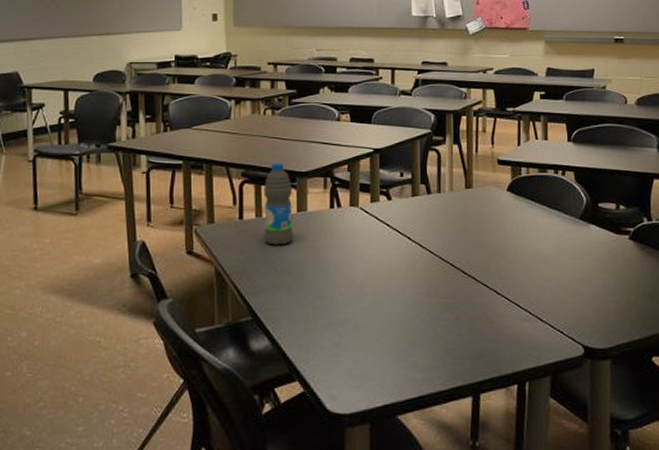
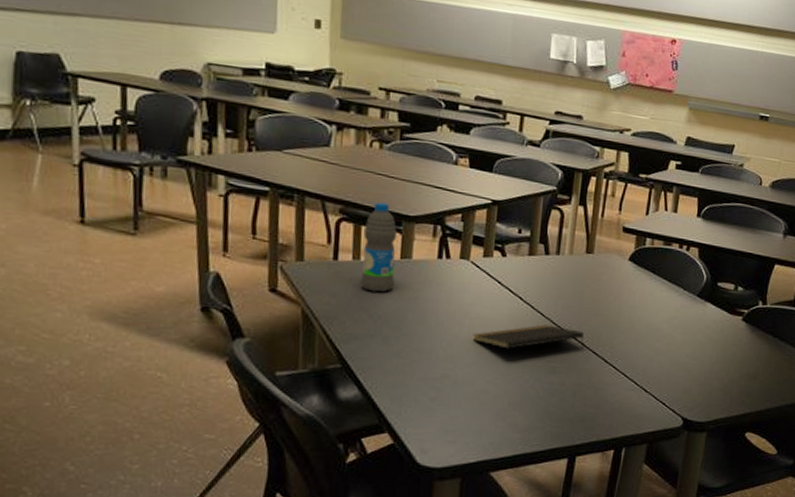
notepad: none [368,261,474,289] -> present [472,324,584,349]

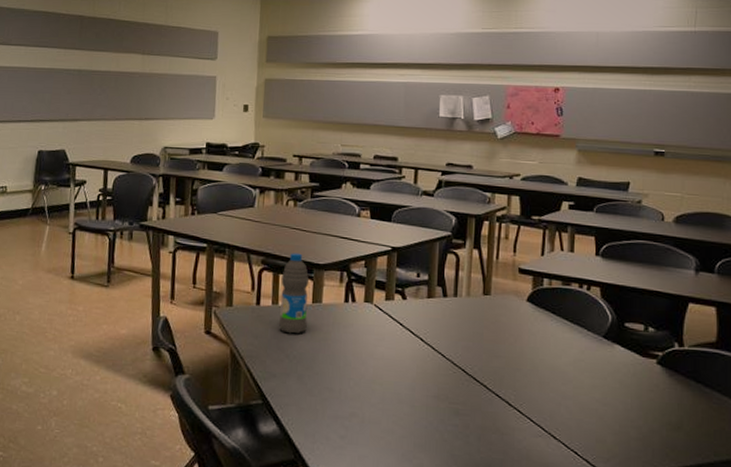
notepad: present [472,324,584,349] -> none [378,365,486,391]

